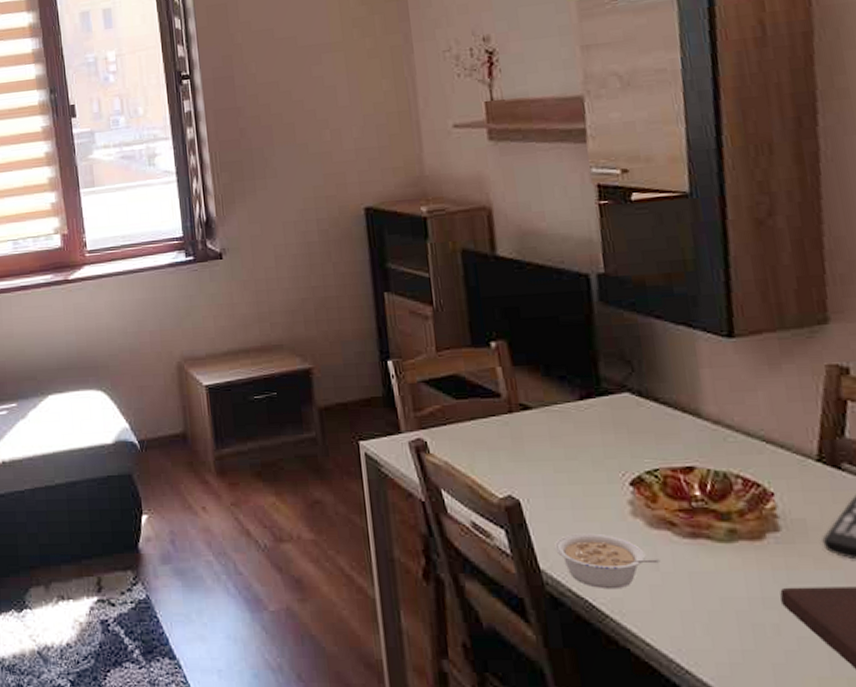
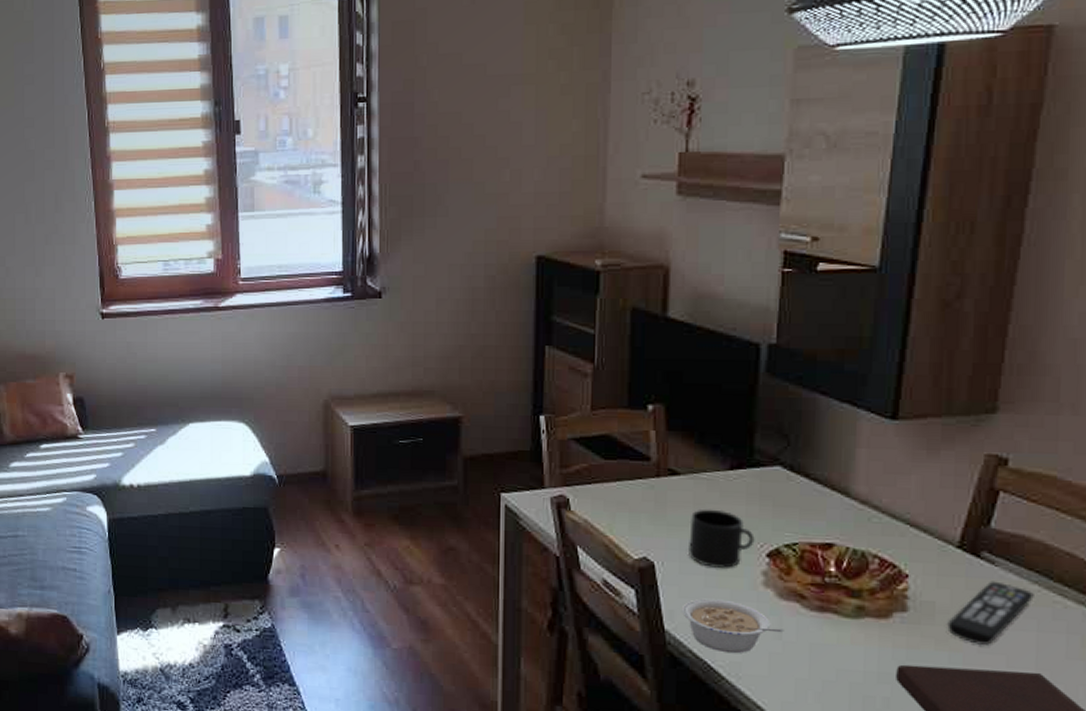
mug: none [549,441,616,501] -> present [689,508,755,568]

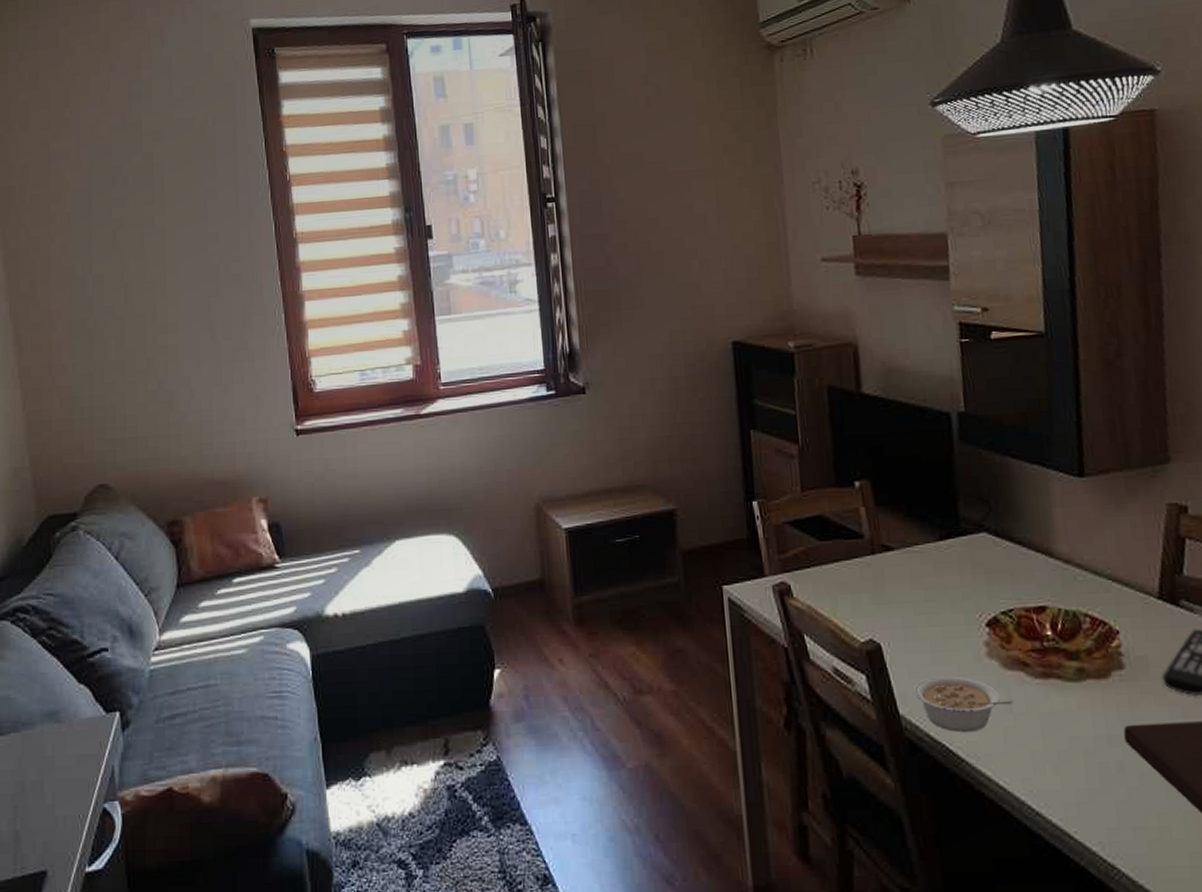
mug: present [689,508,755,568] -> none [909,582,973,643]

